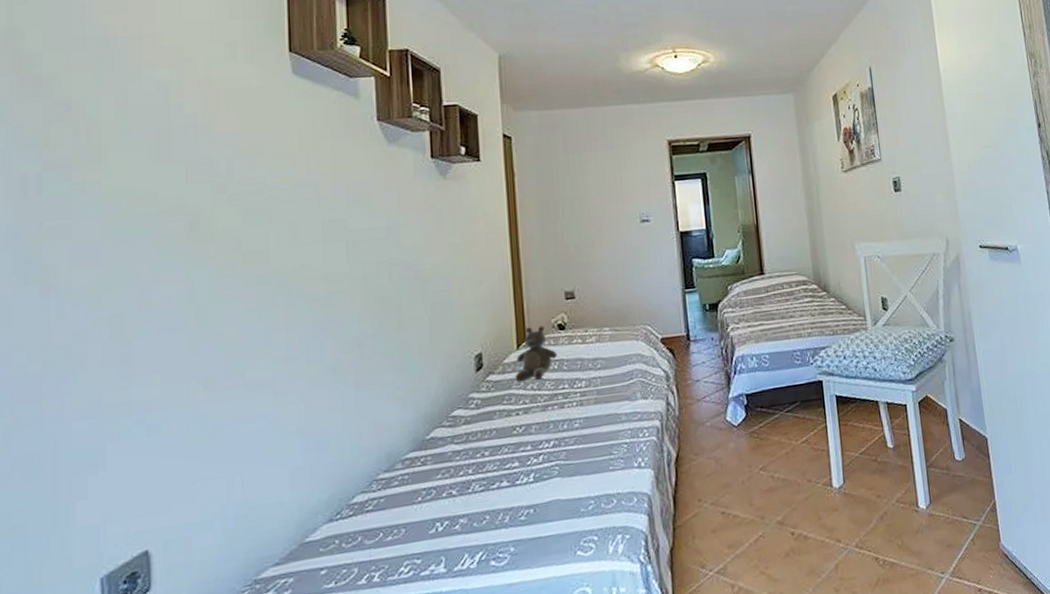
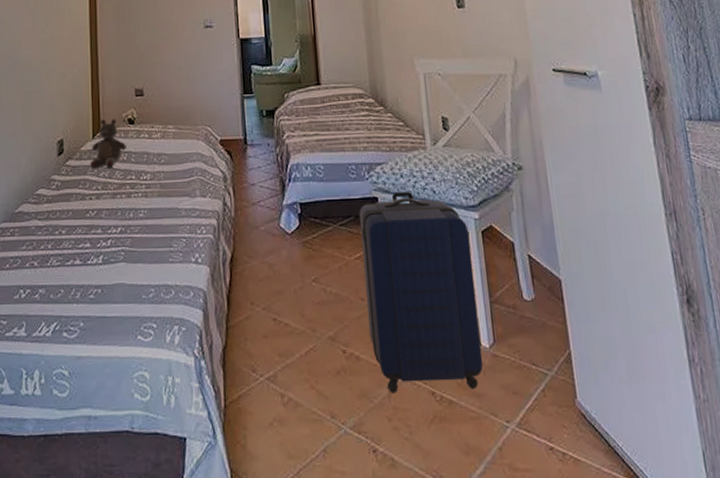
suitcase: none [804,372,921,566] -> present [359,192,483,394]

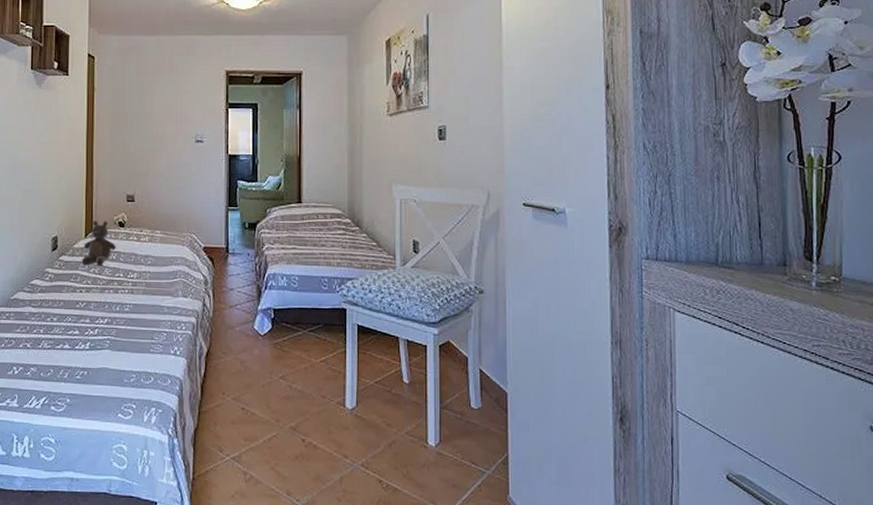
suitcase: present [359,192,483,394] -> none [327,306,428,481]

